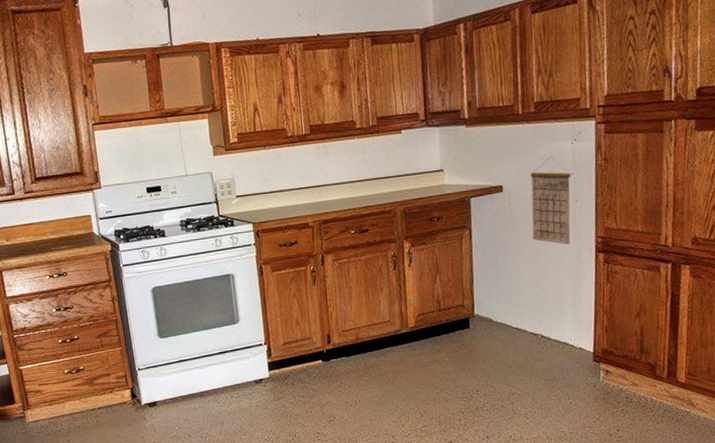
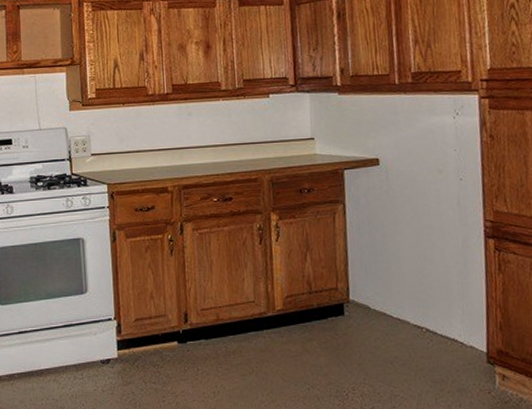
calendar: present [530,156,571,245] -> none [409,130,456,228]

